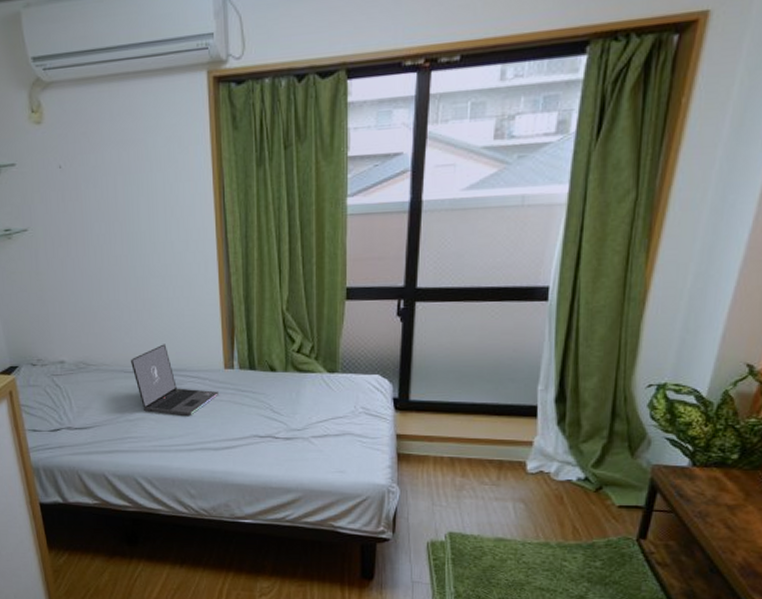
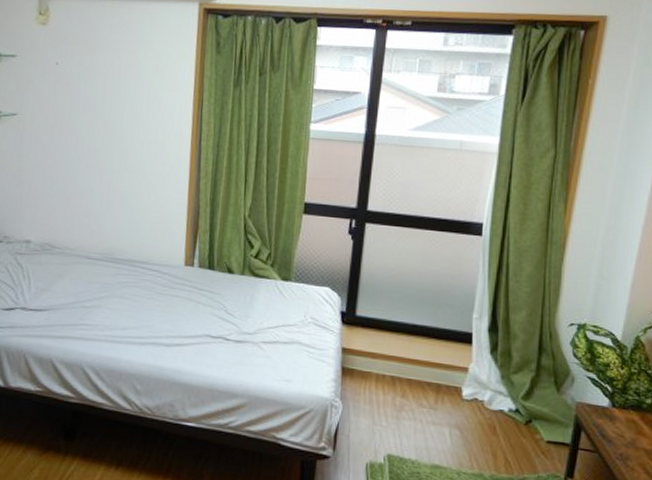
laptop: present [131,344,218,417] -> none [95,235,176,310]

